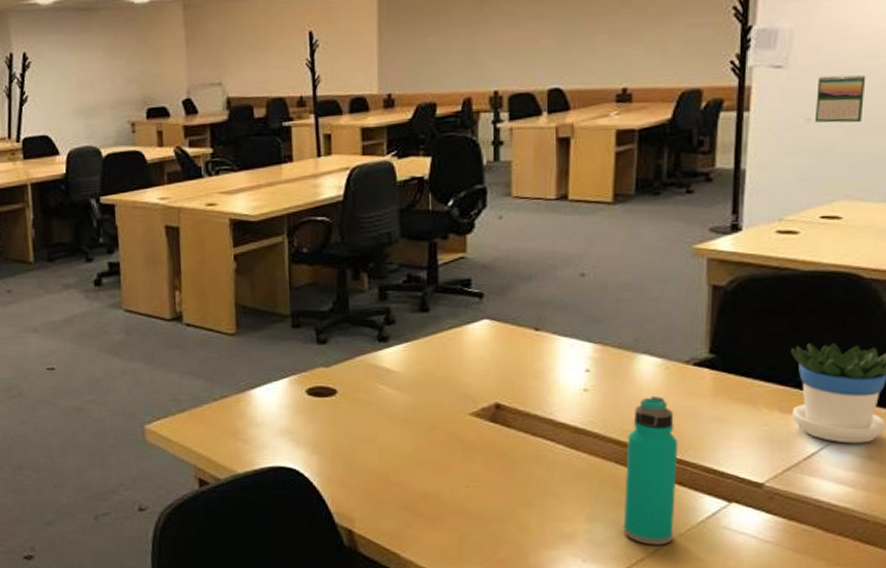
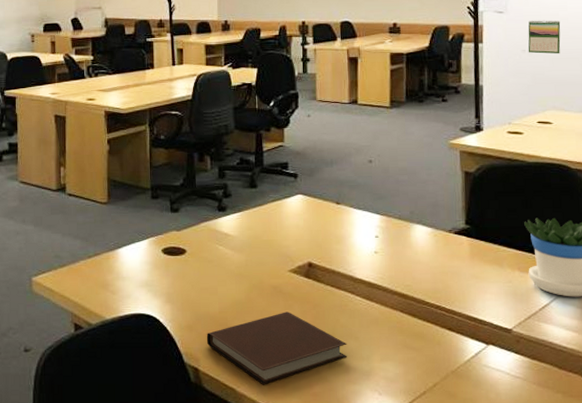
notebook: none [363,463,543,549] -> present [206,312,347,384]
water bottle: present [623,395,679,545] -> none [408,257,447,381]

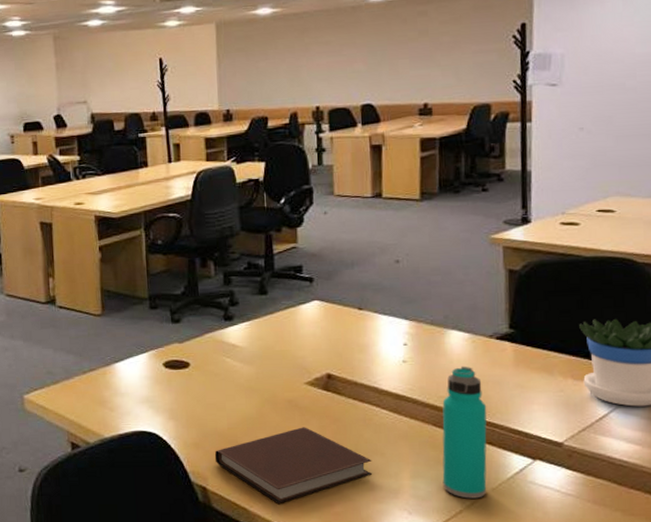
water bottle: none [408,257,447,381] -> present [442,366,487,499]
calendar: present [528,20,561,54] -> none [586,91,628,132]

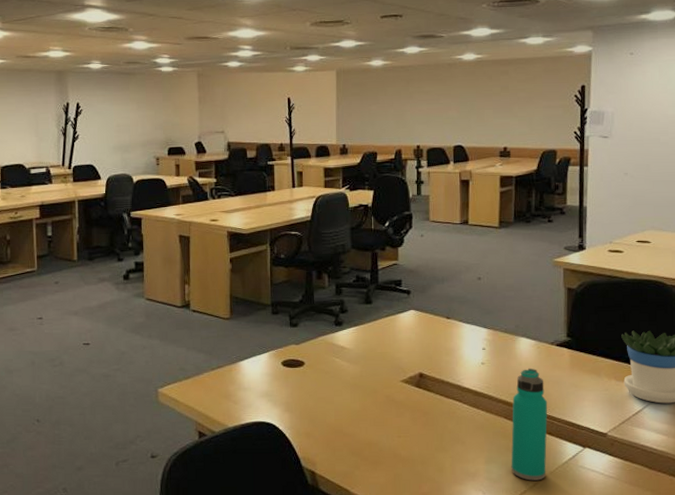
notebook: present [214,427,372,503] -> none [323,419,454,485]

